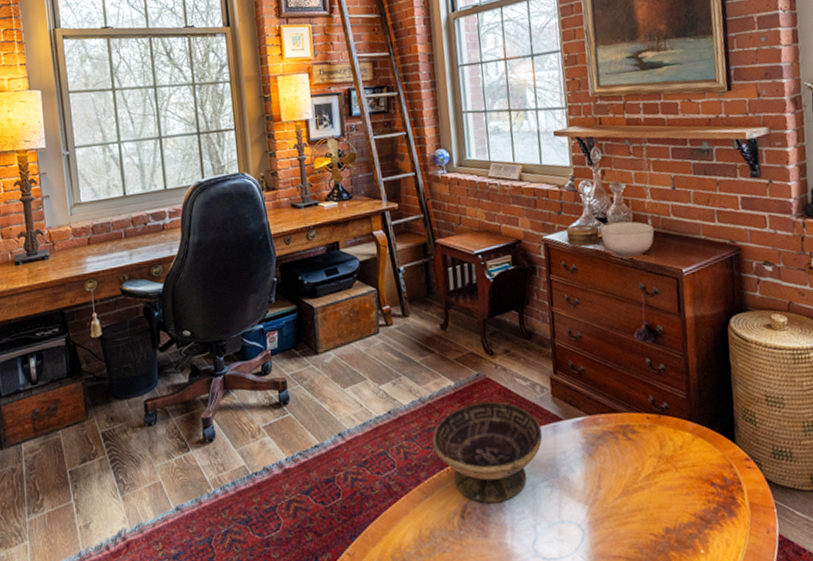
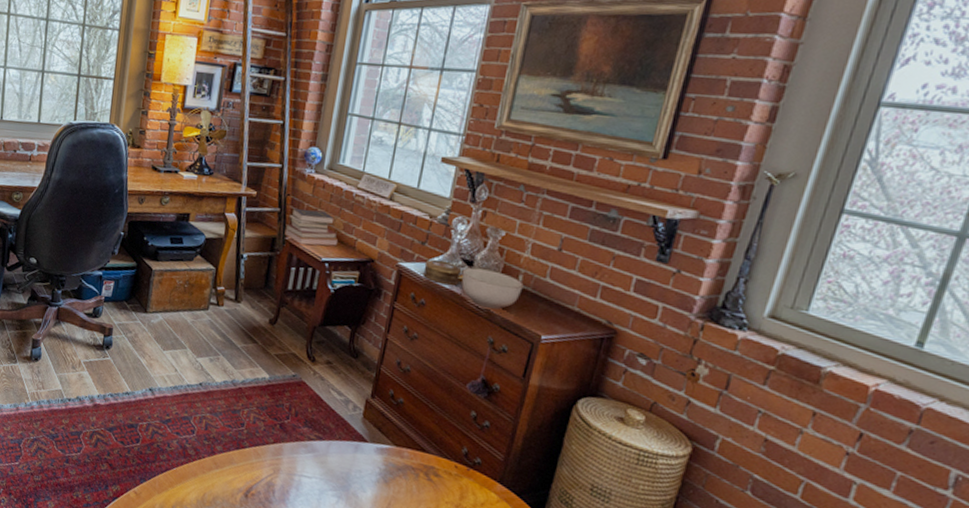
books: none [432,206,485,245] -> present [284,208,339,246]
decorative bowl: present [432,402,543,504] -> none [234,400,344,496]

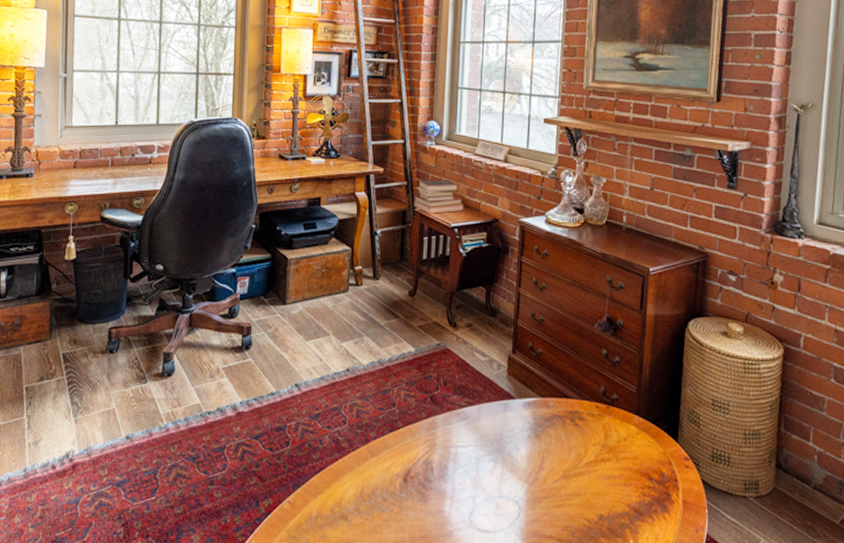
decorative box: present [422,259,462,286] -> none [543,211,575,234]
bowl: present [461,267,524,311] -> none [575,215,628,251]

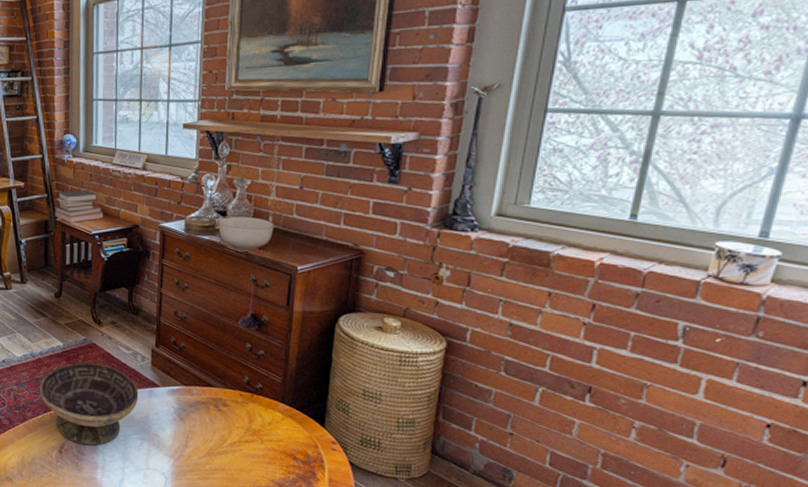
decorative bowl: none [386,371,493,471] -> present [40,363,139,446]
decorative box: none [543,211,575,234] -> present [183,215,218,237]
bowl: none [575,215,628,251] -> present [218,216,274,251]

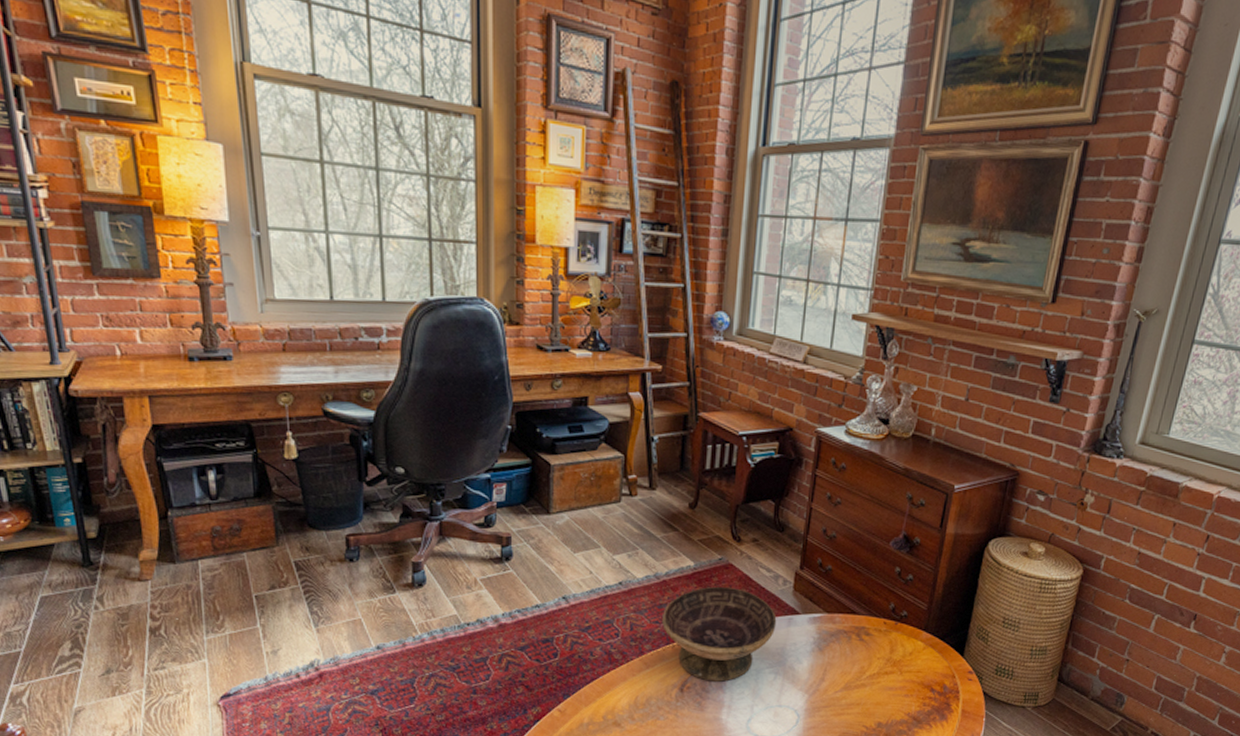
books: present [55,190,104,224] -> none [697,380,755,421]
decorative box: present [183,215,218,237] -> none [842,421,879,447]
bowl: present [218,216,274,251] -> none [879,426,936,466]

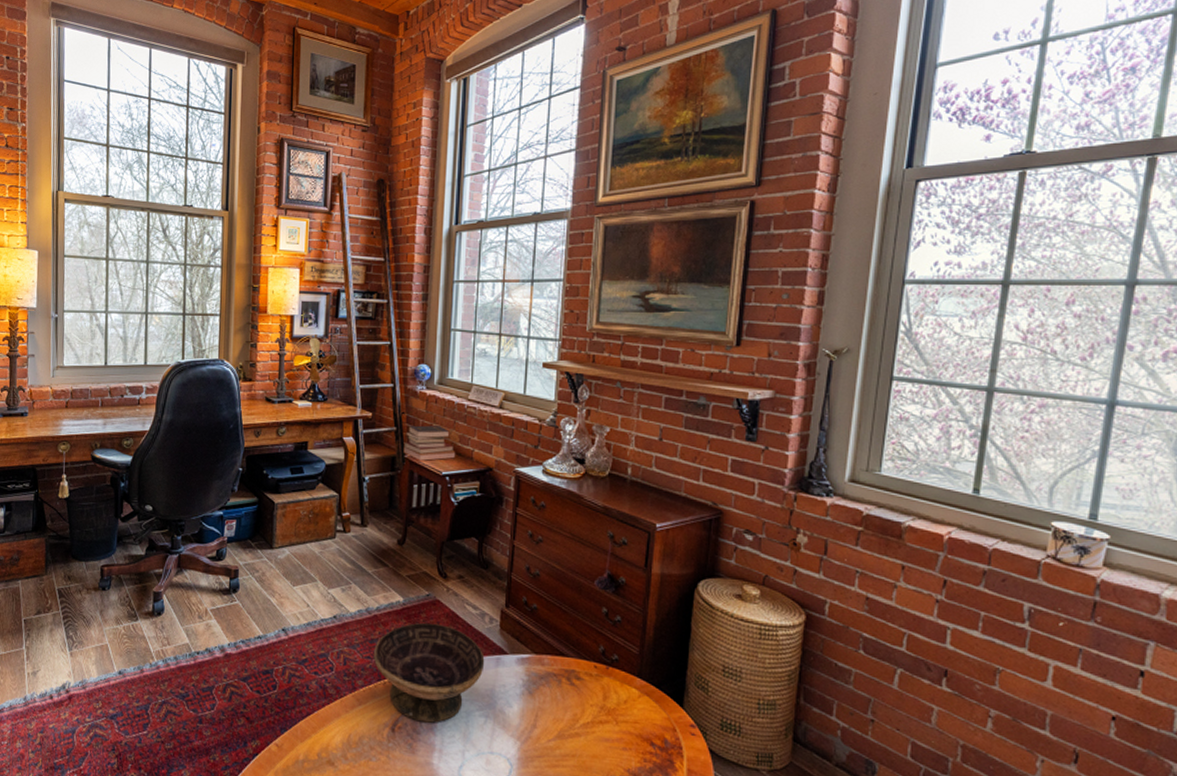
books: none [697,380,755,421] -> present [403,425,456,462]

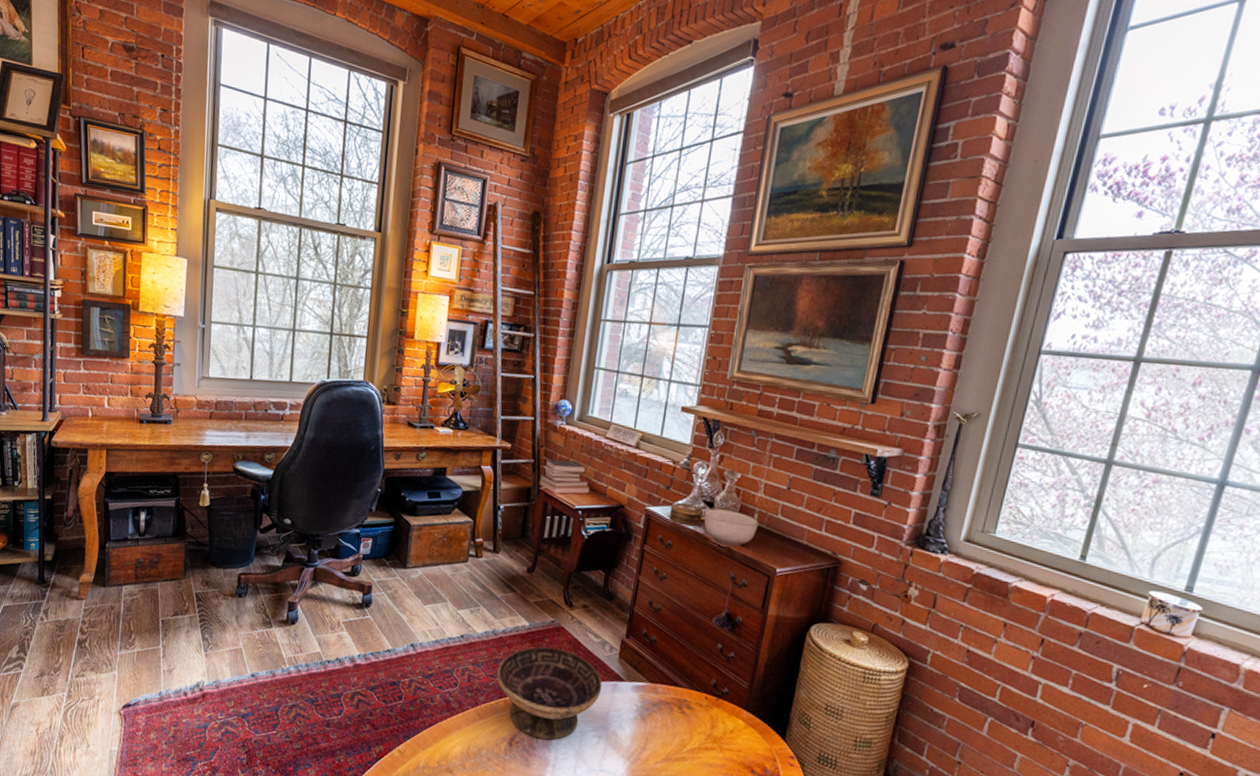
decorative box: none [540,461,575,486] -> present [669,502,704,527]
bowl: none [575,465,633,505] -> present [704,508,759,548]

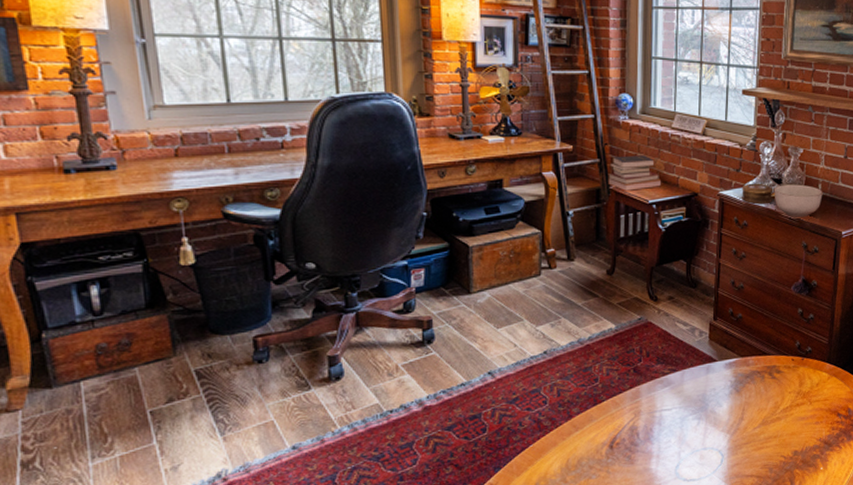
decorative bowl: present [497,646,602,740] -> none [588,344,696,435]

